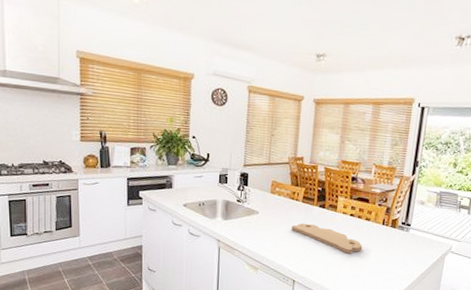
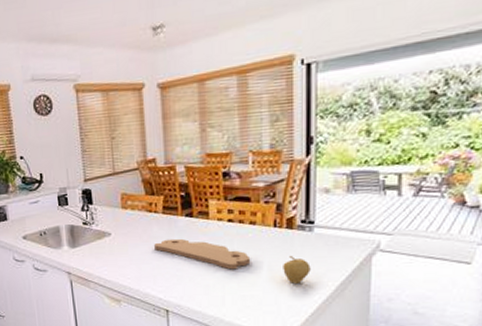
fruit: none [384,247,404,270] -> present [283,255,311,283]

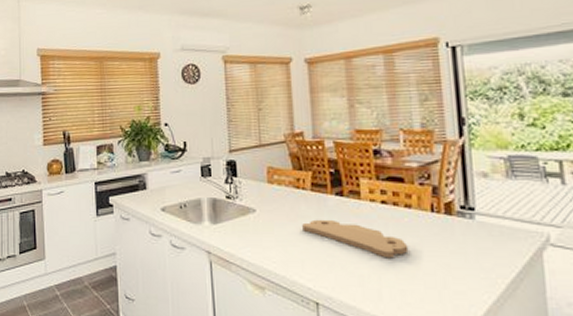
fruit: present [283,255,311,283] -> none [444,244,476,279]

